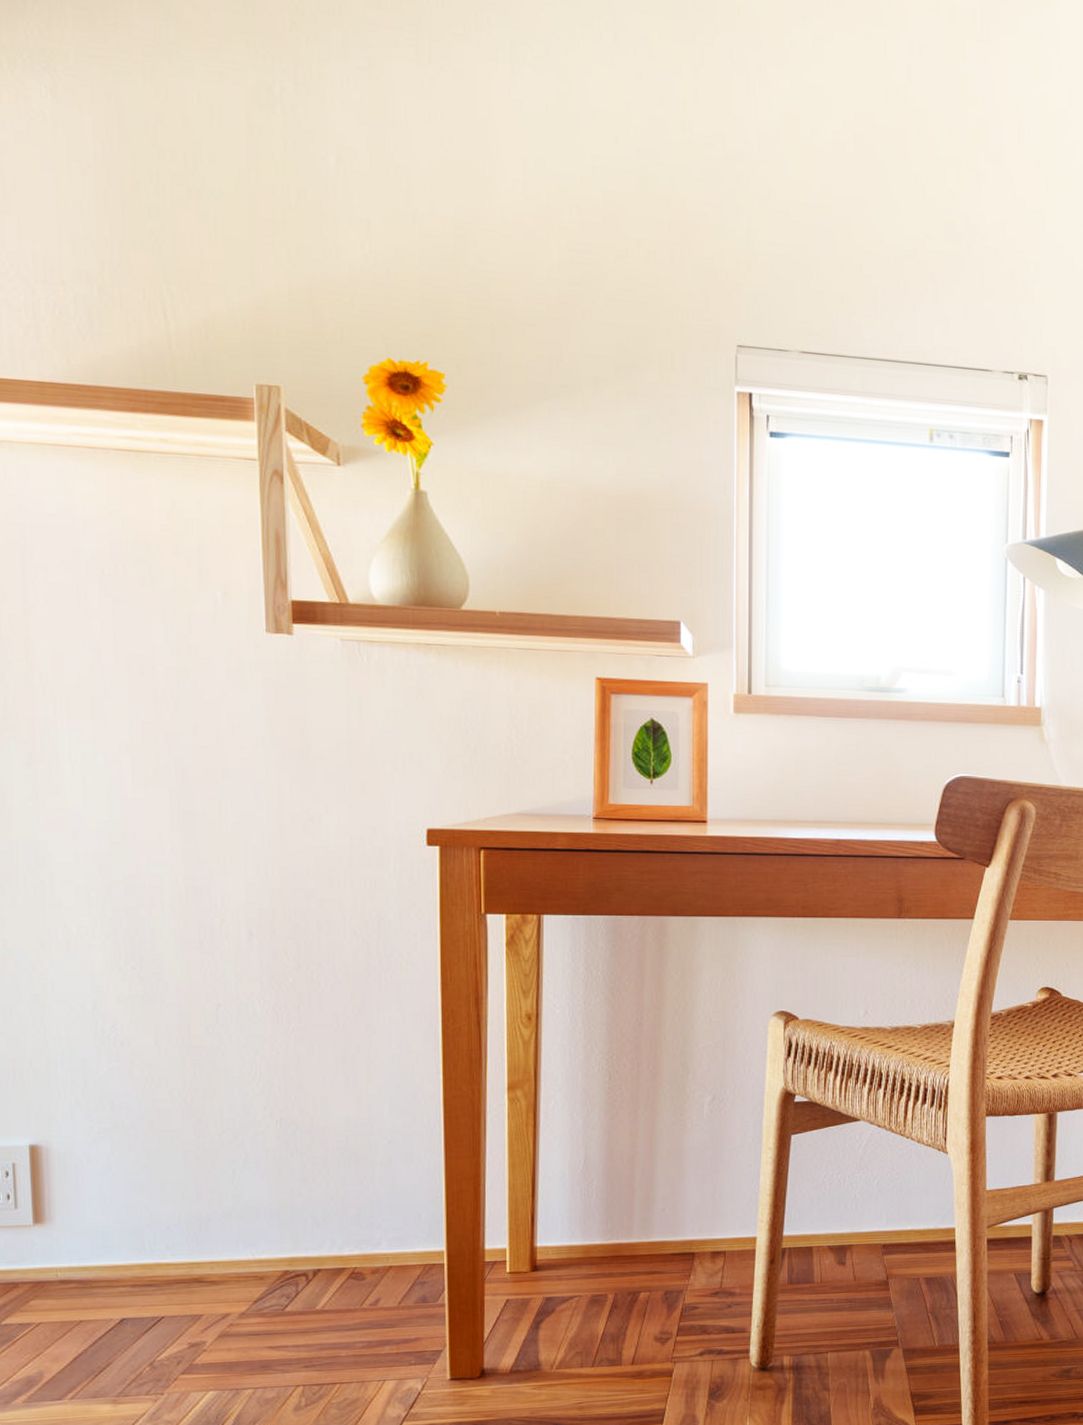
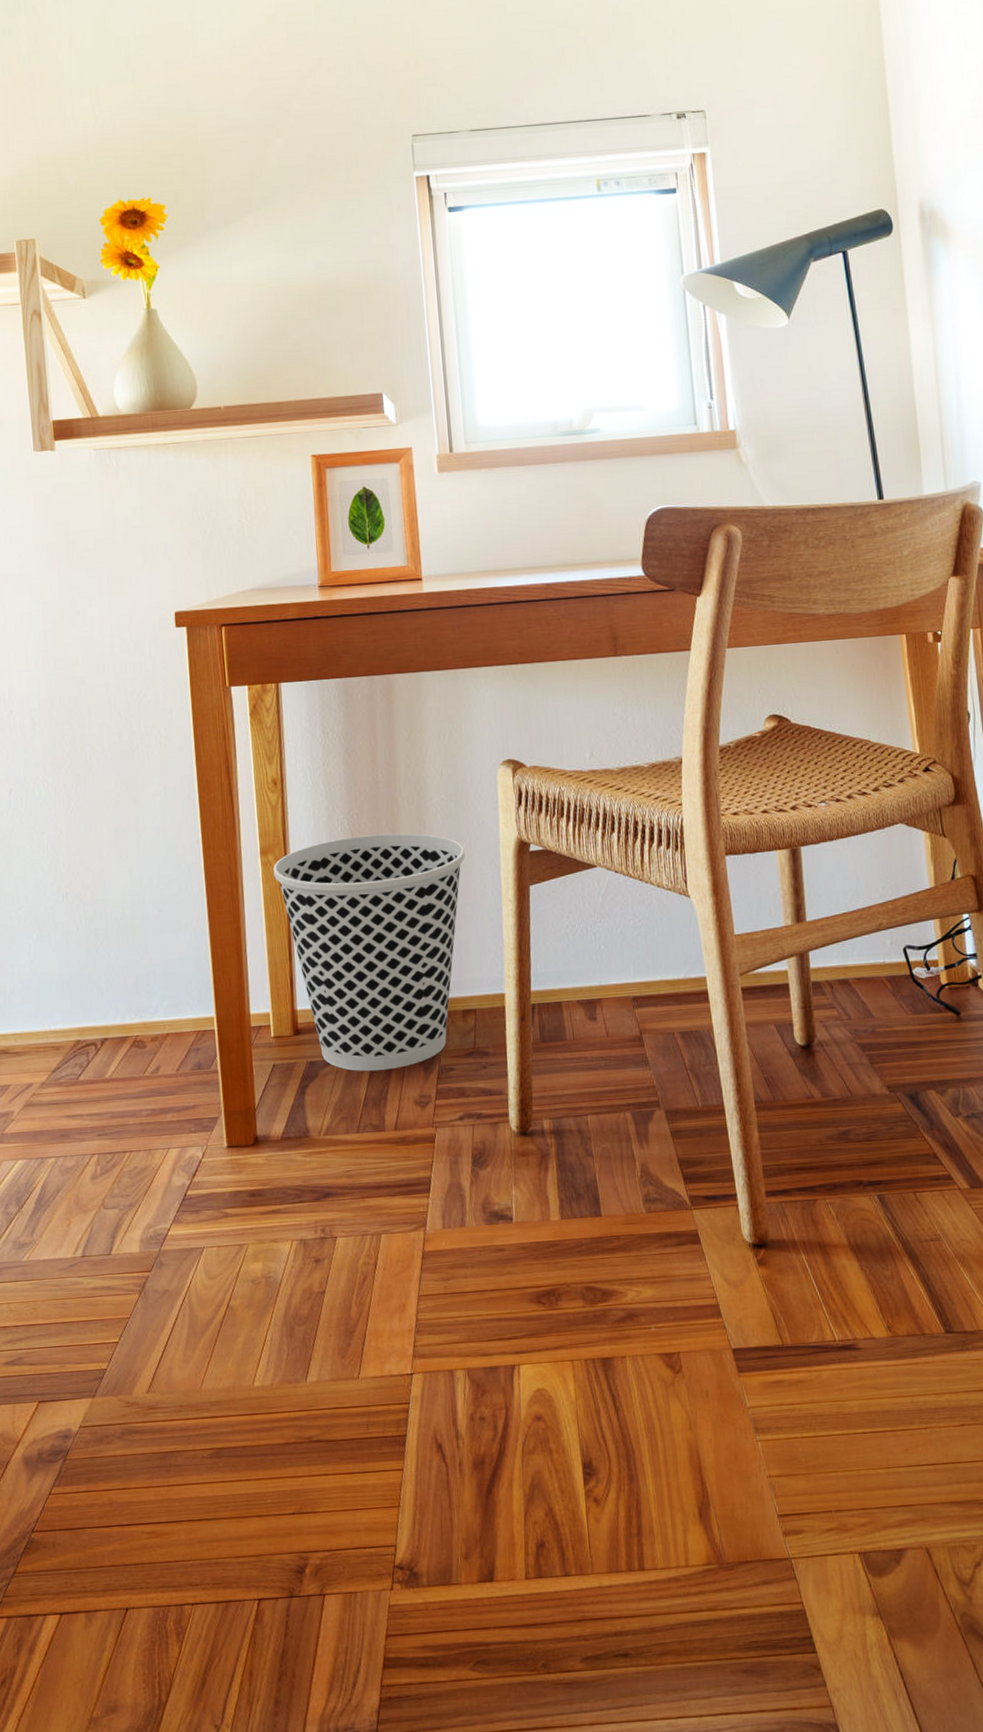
wastebasket: none [521,1076,728,1308] -> present [273,833,465,1072]

